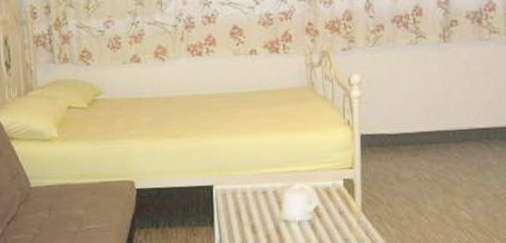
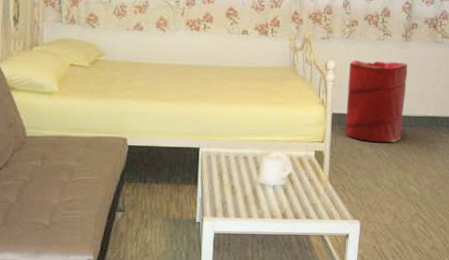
laundry hamper: none [376,67,449,164] -> present [345,59,408,143]

